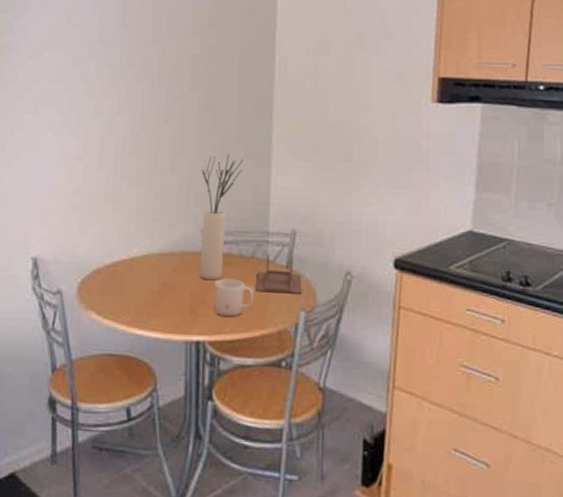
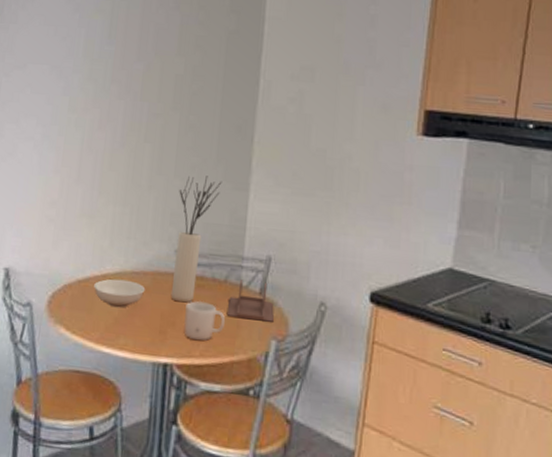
bowl: none [123,261,174,290] -> present [94,278,146,308]

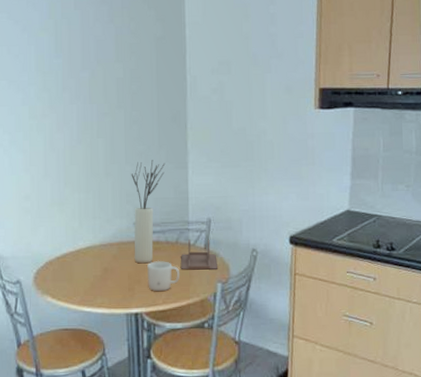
bowl: present [94,278,146,308] -> none [71,252,113,275]

